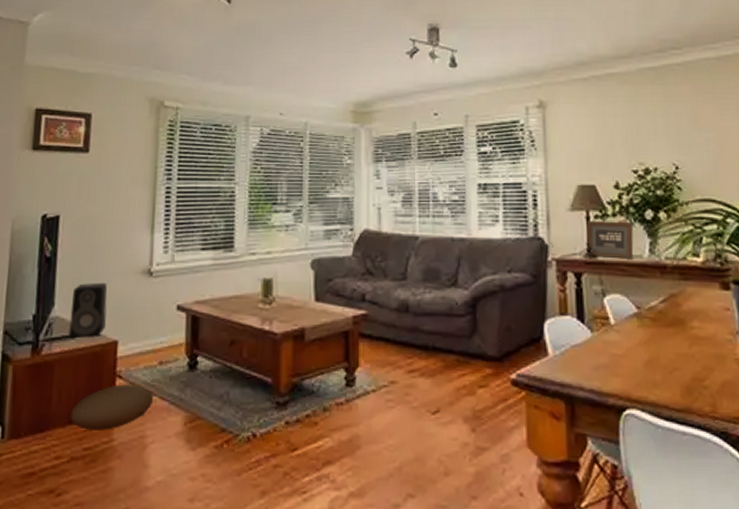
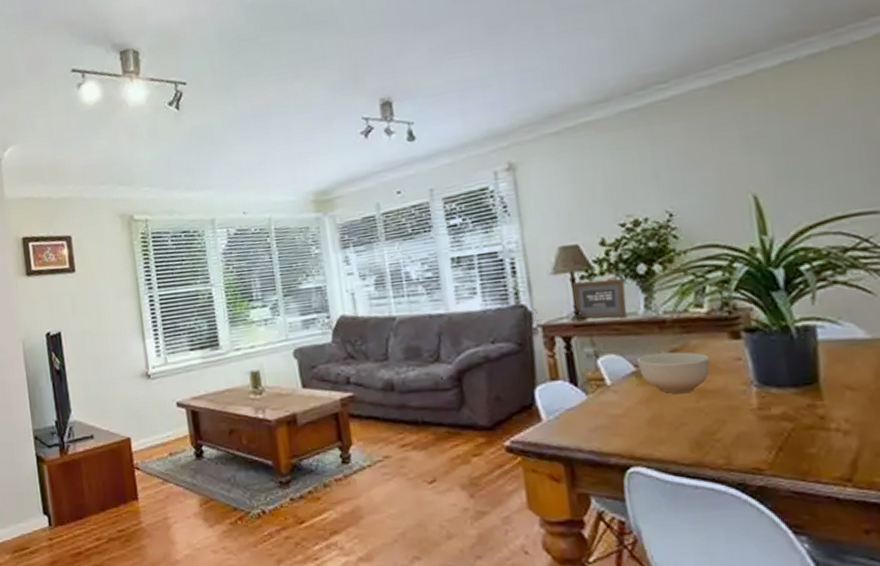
speaker: present [68,283,108,337] -> none [85,388,118,438]
pouf: present [70,384,154,430] -> none [102,474,170,515]
bowl: none [638,298,703,339] -> present [636,352,710,394]

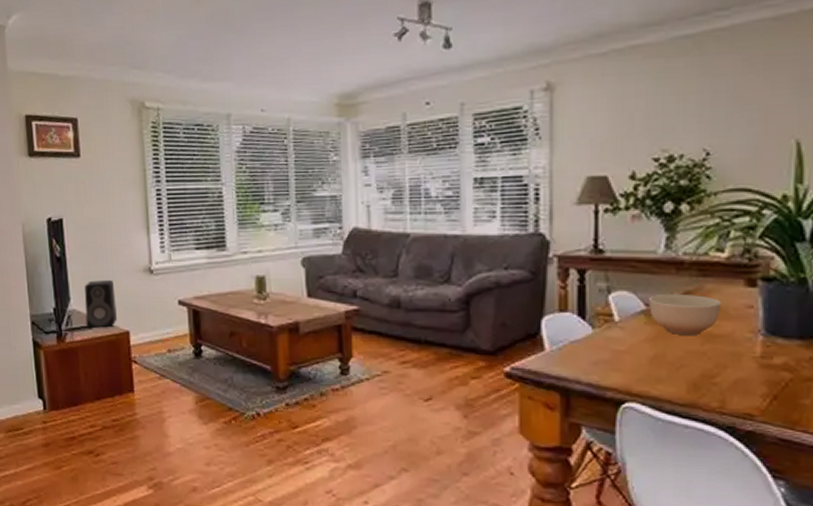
speaker: none [85,388,118,438] -> present [84,280,117,328]
picture frame: present [572,279,627,319] -> none [592,215,648,255]

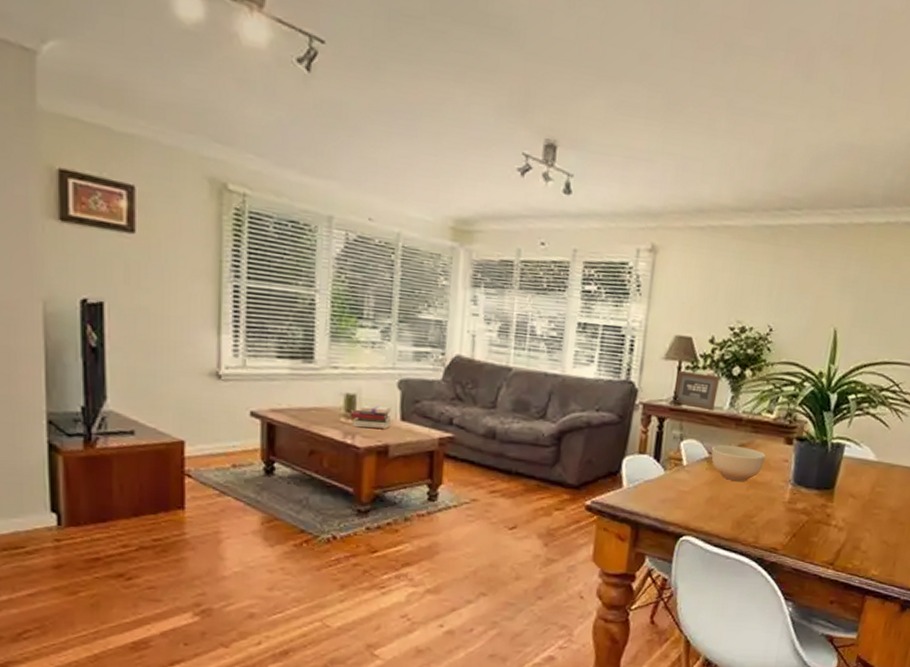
speaker: present [84,280,117,328] -> none [126,379,169,435]
books: none [261,284,299,307] -> present [350,404,392,430]
picture frame: none [592,215,648,255] -> present [672,371,720,410]

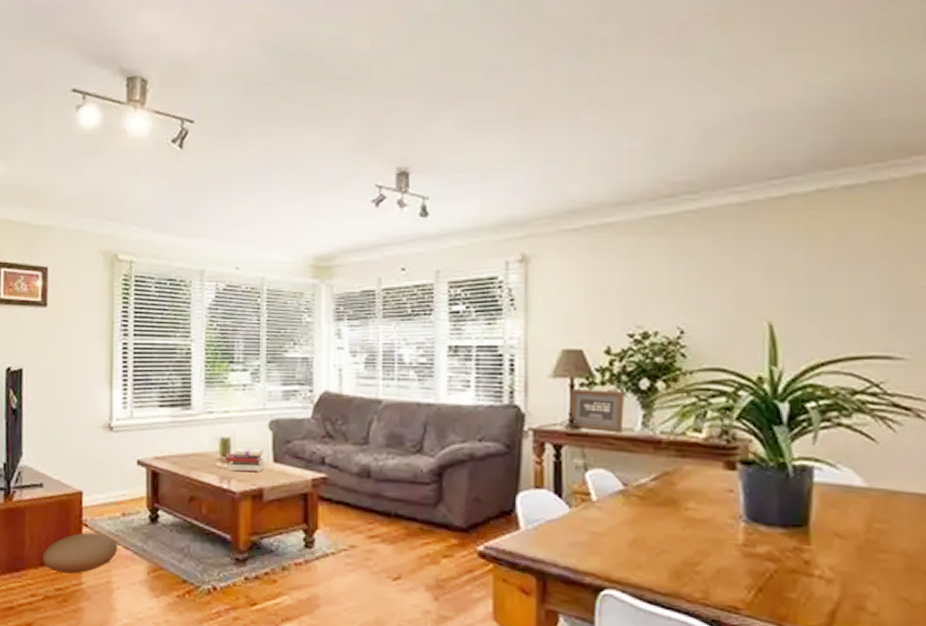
pouf: none [136,483,228,525] -> present [42,532,118,574]
bowl: present [711,445,766,482] -> none [626,474,700,520]

